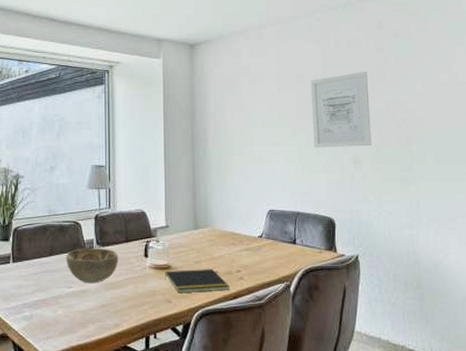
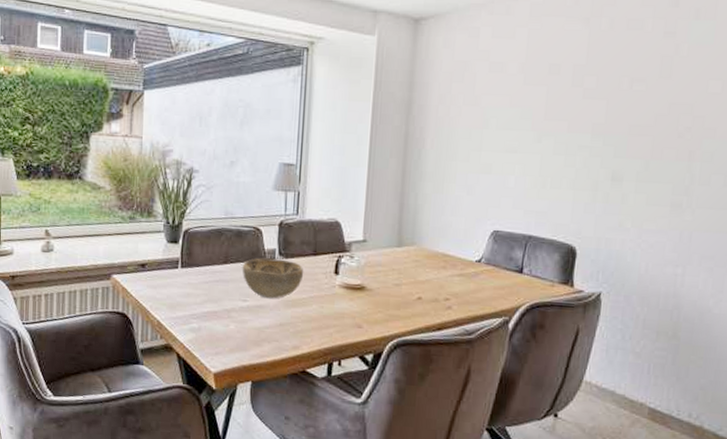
notepad: present [165,269,230,294] -> none [357,292,434,320]
wall art: present [310,72,372,148] -> none [561,63,648,161]

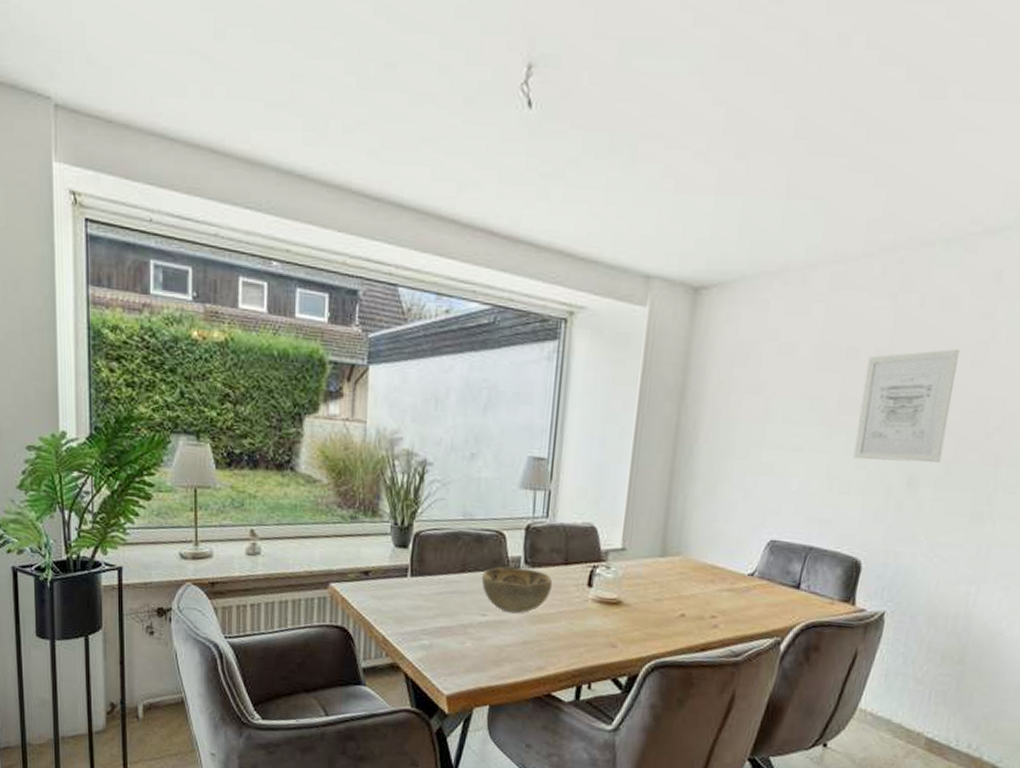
wall art: none [561,63,648,161] -> present [853,349,960,463]

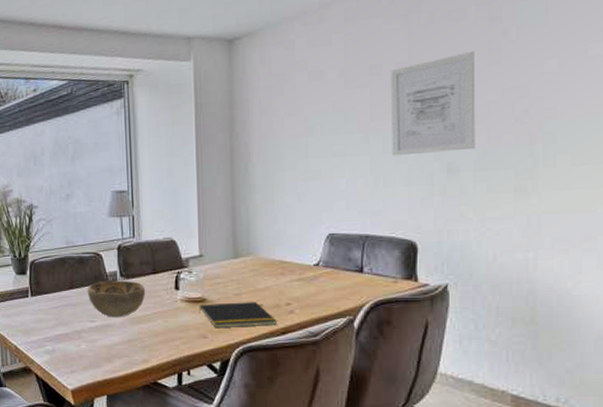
notepad: none [612,607,698,640] -> present [199,302,277,329]

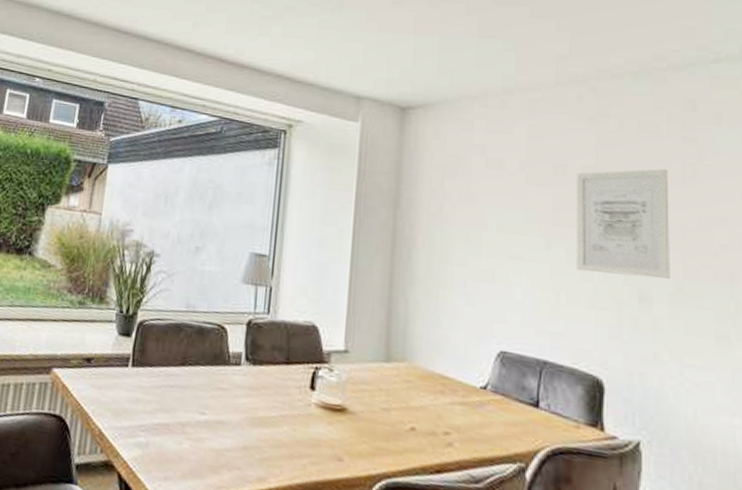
decorative bowl: present [87,280,146,318] -> none [201,362,274,415]
notepad: present [199,302,277,329] -> none [336,414,431,459]

